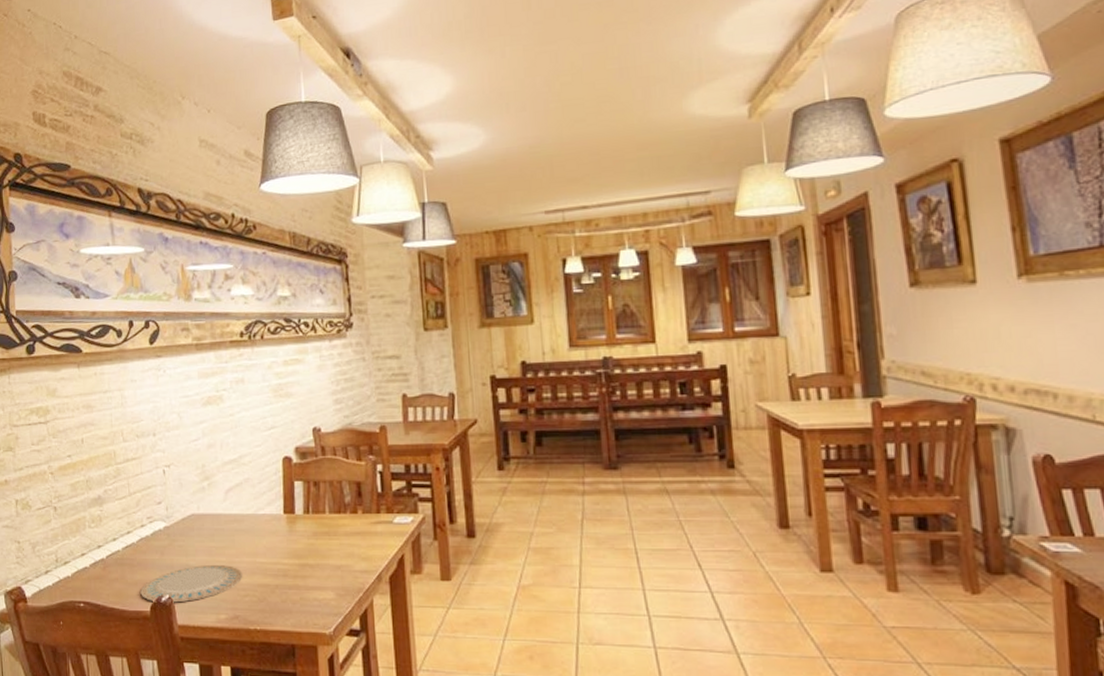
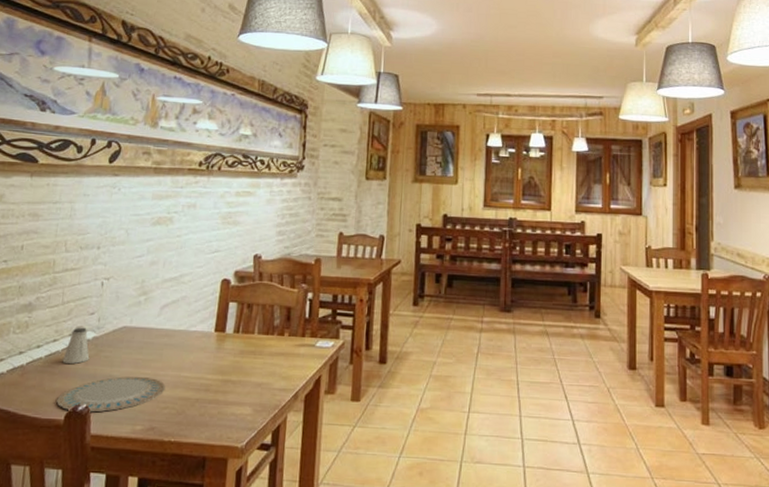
saltshaker: none [139,517,164,556] -> present [62,327,90,364]

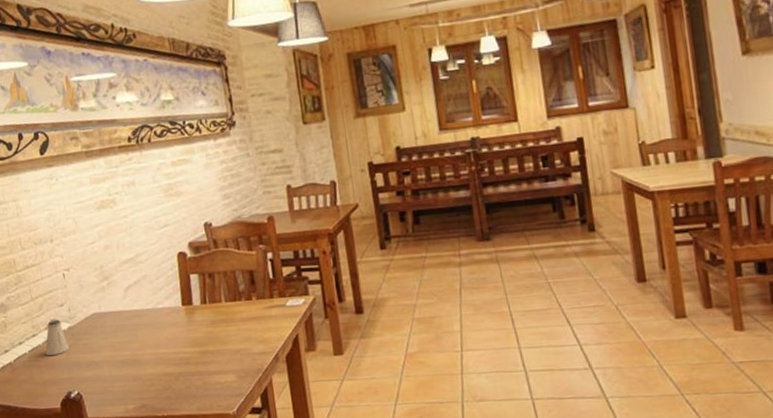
plate: present [56,376,166,413] -> none [50,358,148,399]

